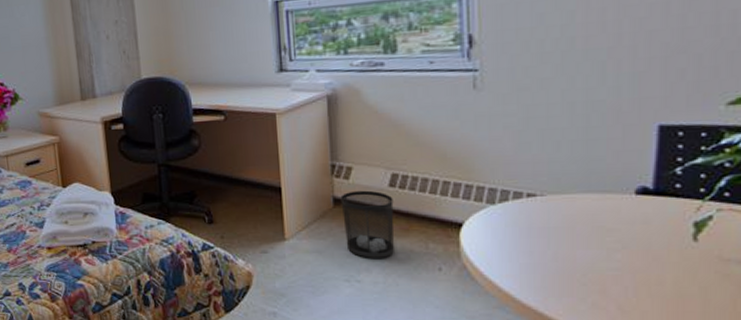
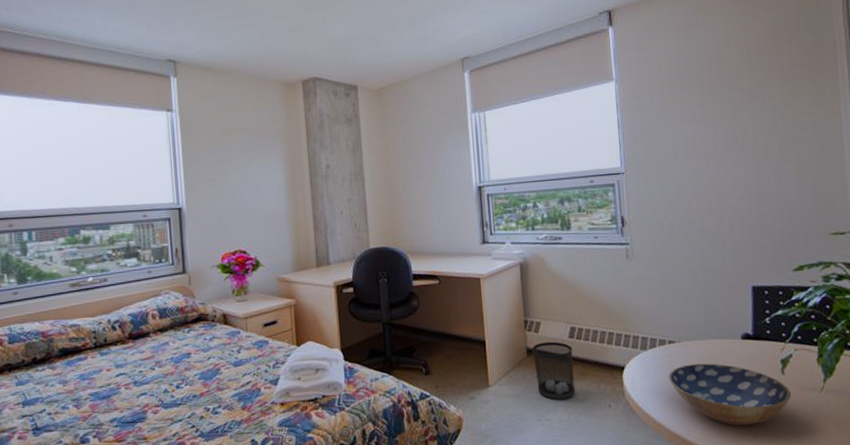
bowl: none [524,223,706,303] -> present [669,363,792,426]

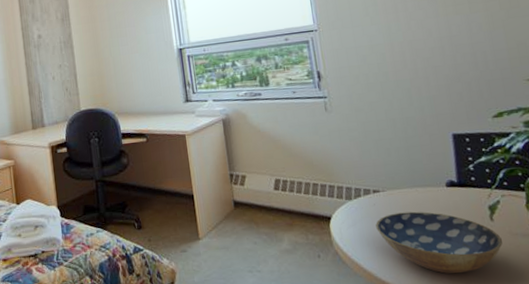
waste bin: present [532,341,575,400] -> none [239,193,284,252]

